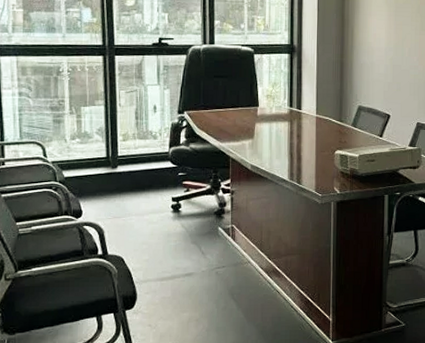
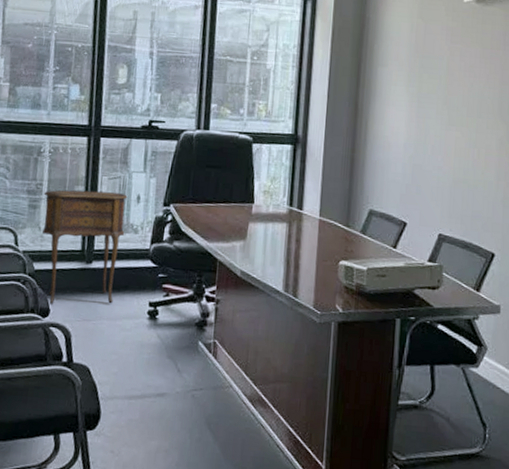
side table: none [66,104,145,207] -> present [42,190,128,306]

